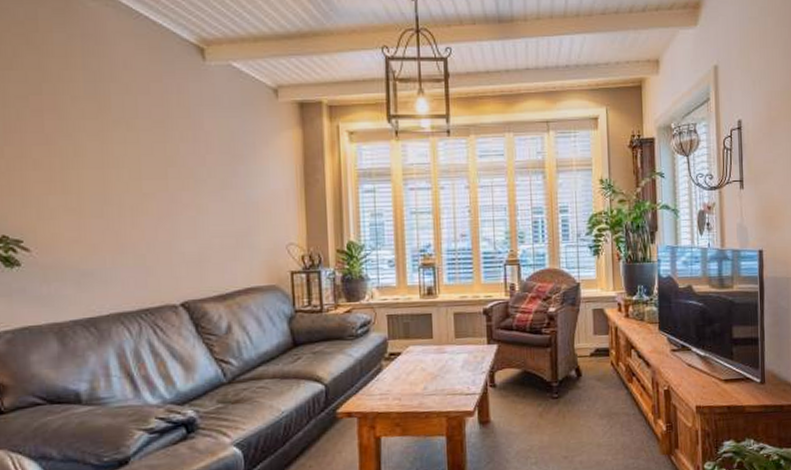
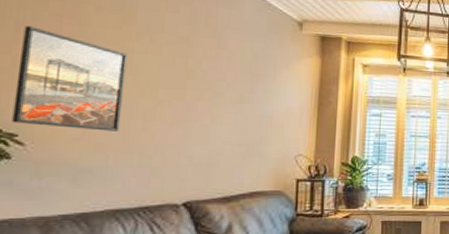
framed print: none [11,126,111,231] -> present [12,26,128,131]

